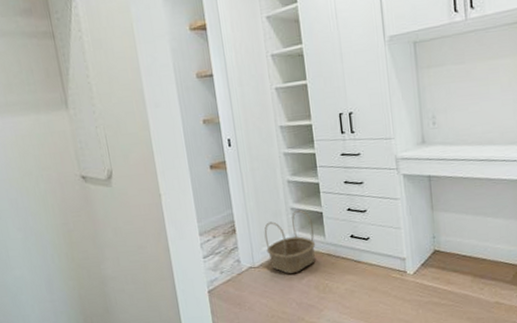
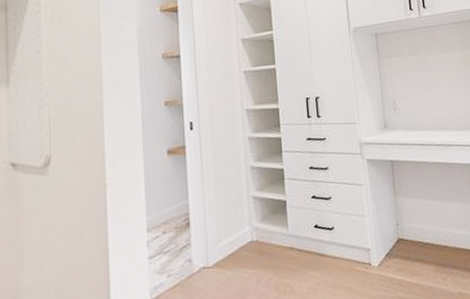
basket: present [264,210,316,274] -> none [222,198,278,273]

